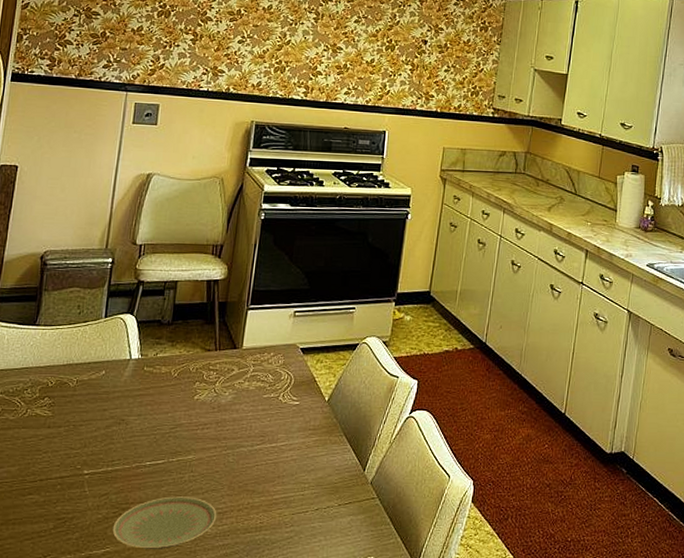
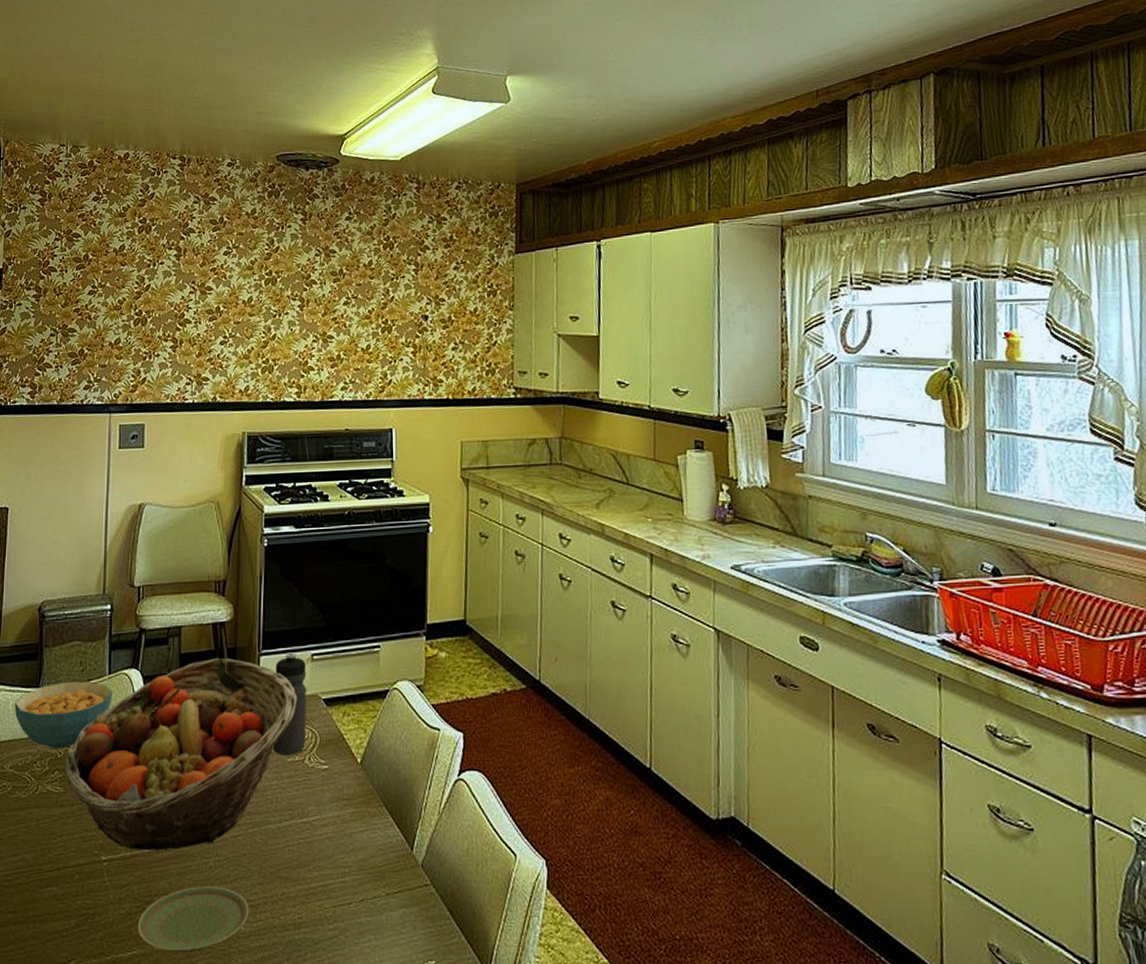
cereal bowl: none [9,321,107,379] -> present [14,681,113,748]
fruit basket: none [54,309,278,466] -> present [64,657,298,850]
water bottle: none [251,310,289,392] -> present [272,654,307,754]

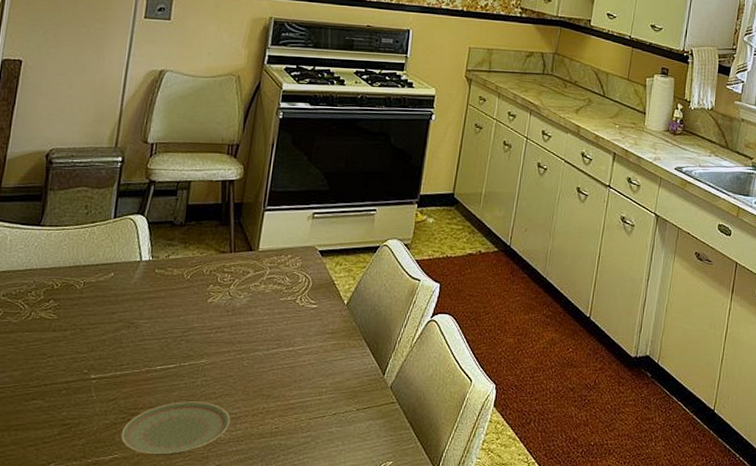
cereal bowl: present [14,681,113,748] -> none [12,222,116,281]
fruit basket: present [64,657,298,850] -> none [59,210,296,371]
water bottle: present [272,654,307,754] -> none [267,211,308,295]

